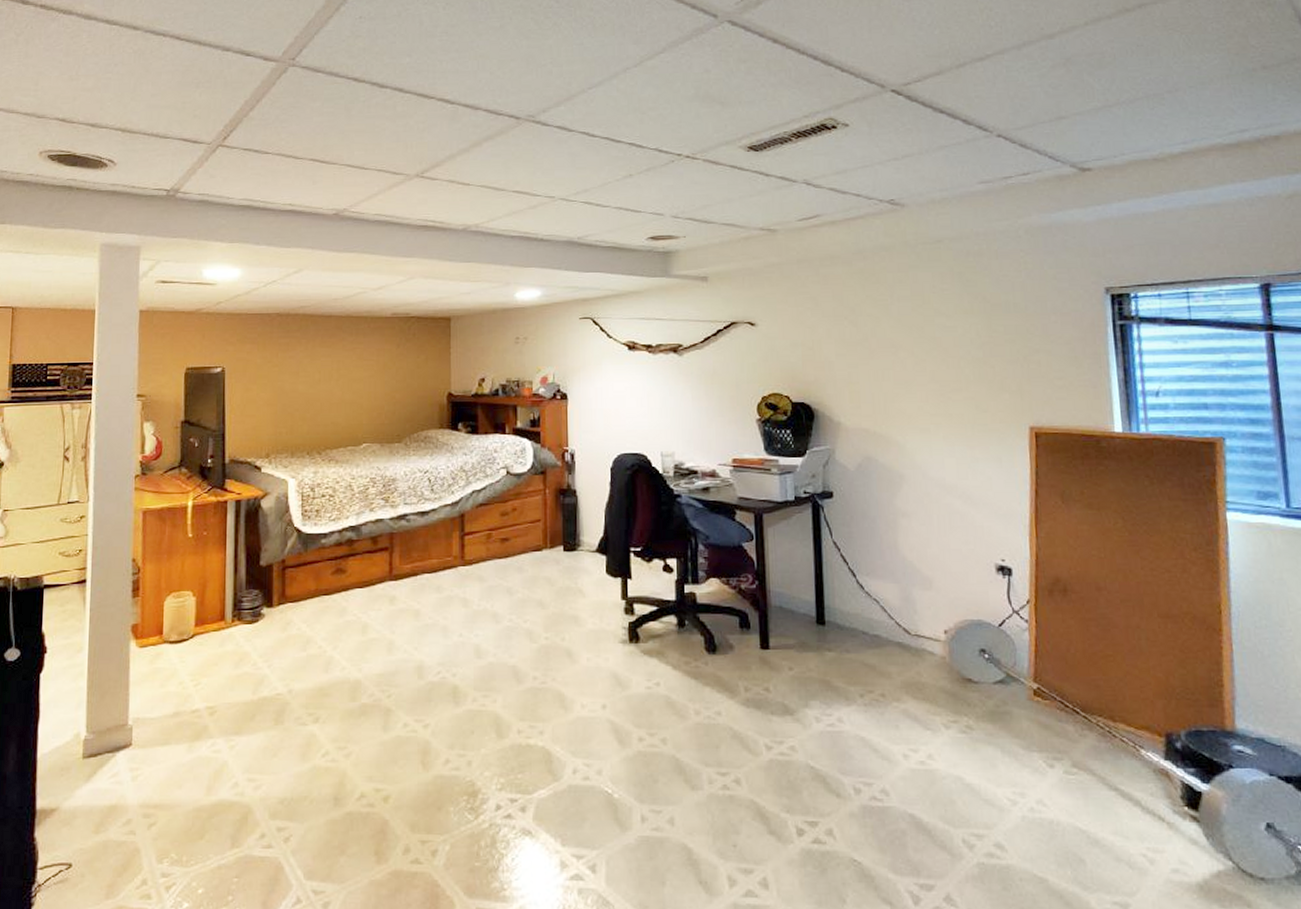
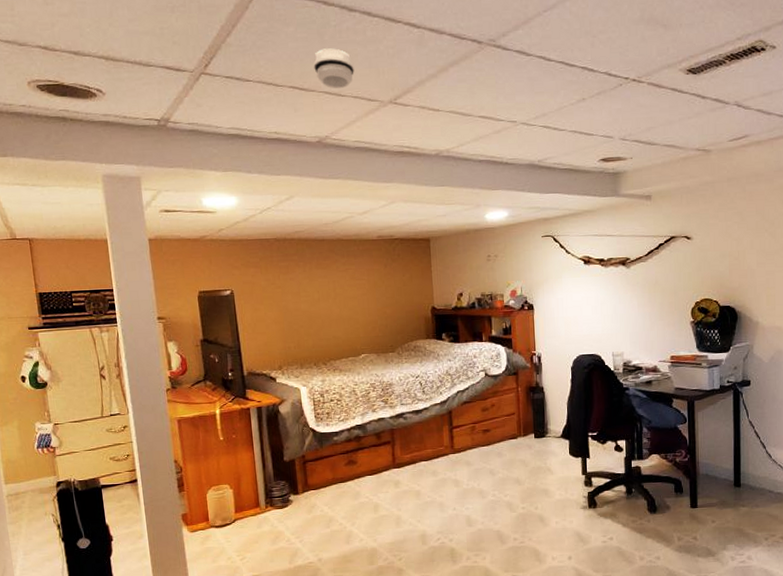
smoke detector: none [338,122,380,162] -> present [313,48,354,89]

